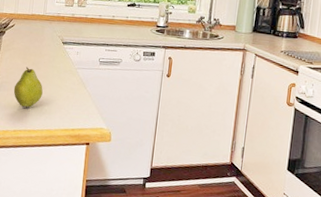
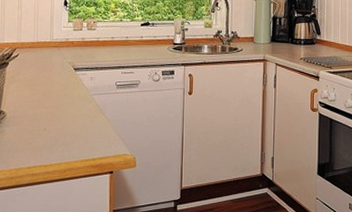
fruit: present [13,67,43,108] -> none [23,98,57,141]

